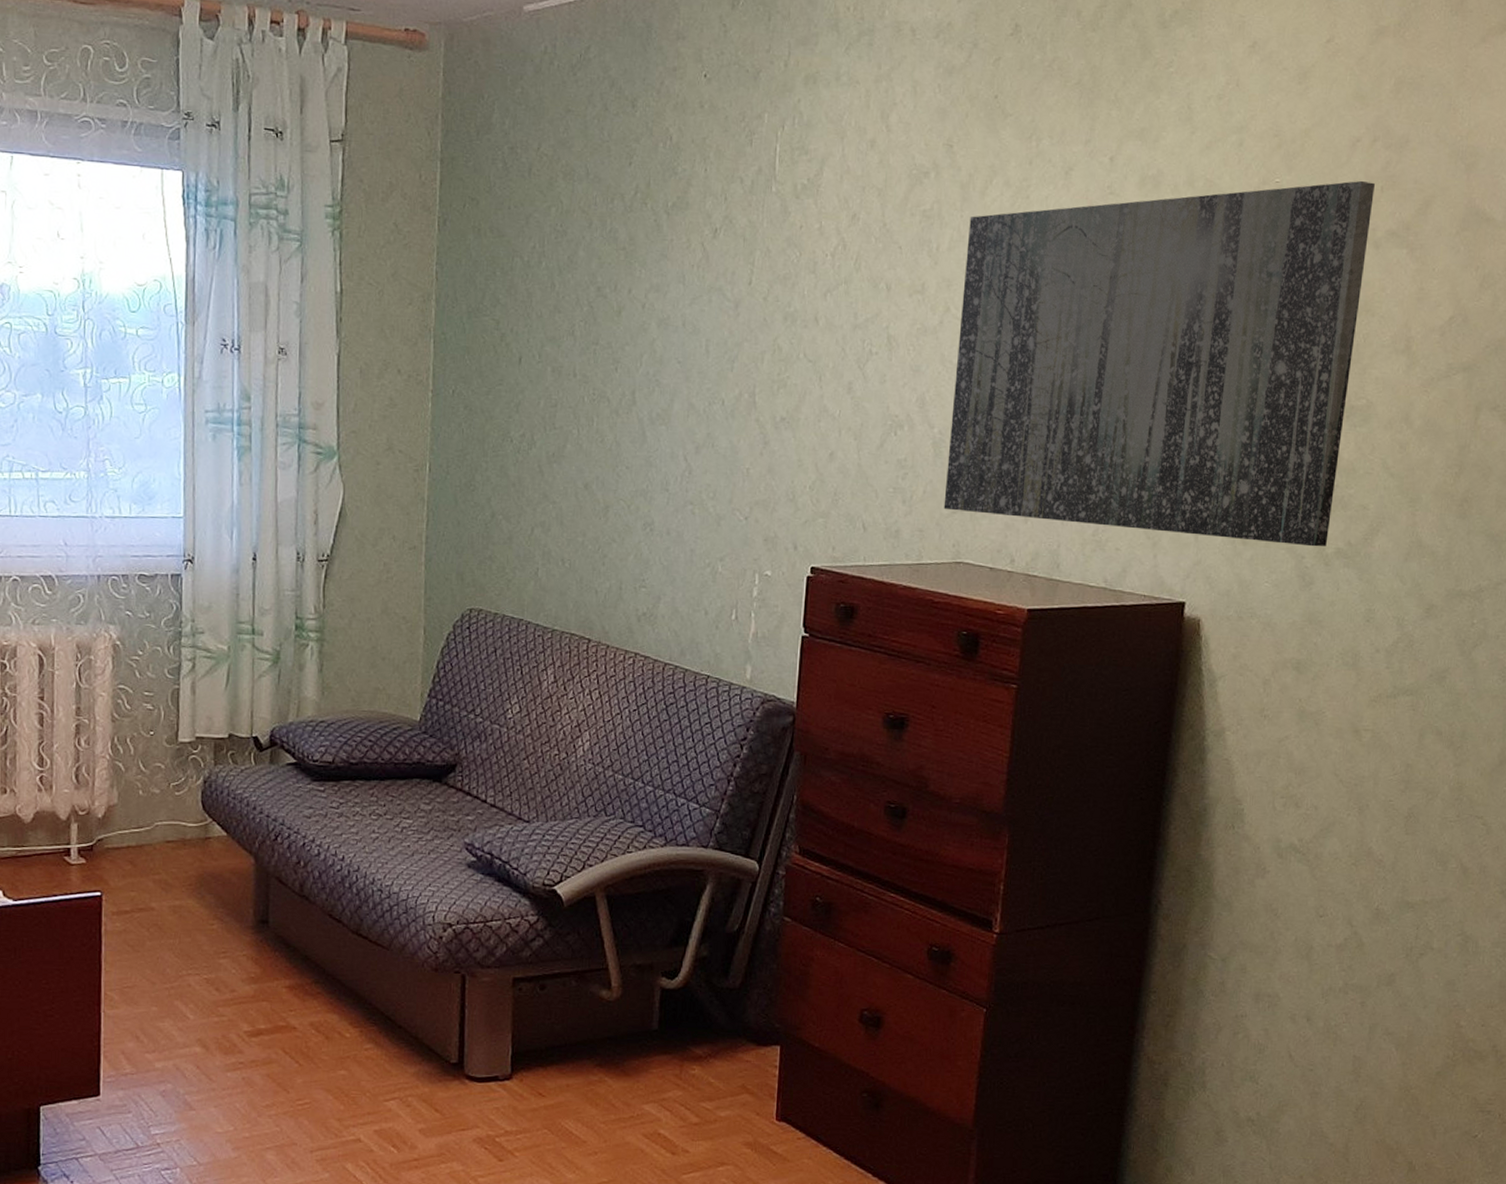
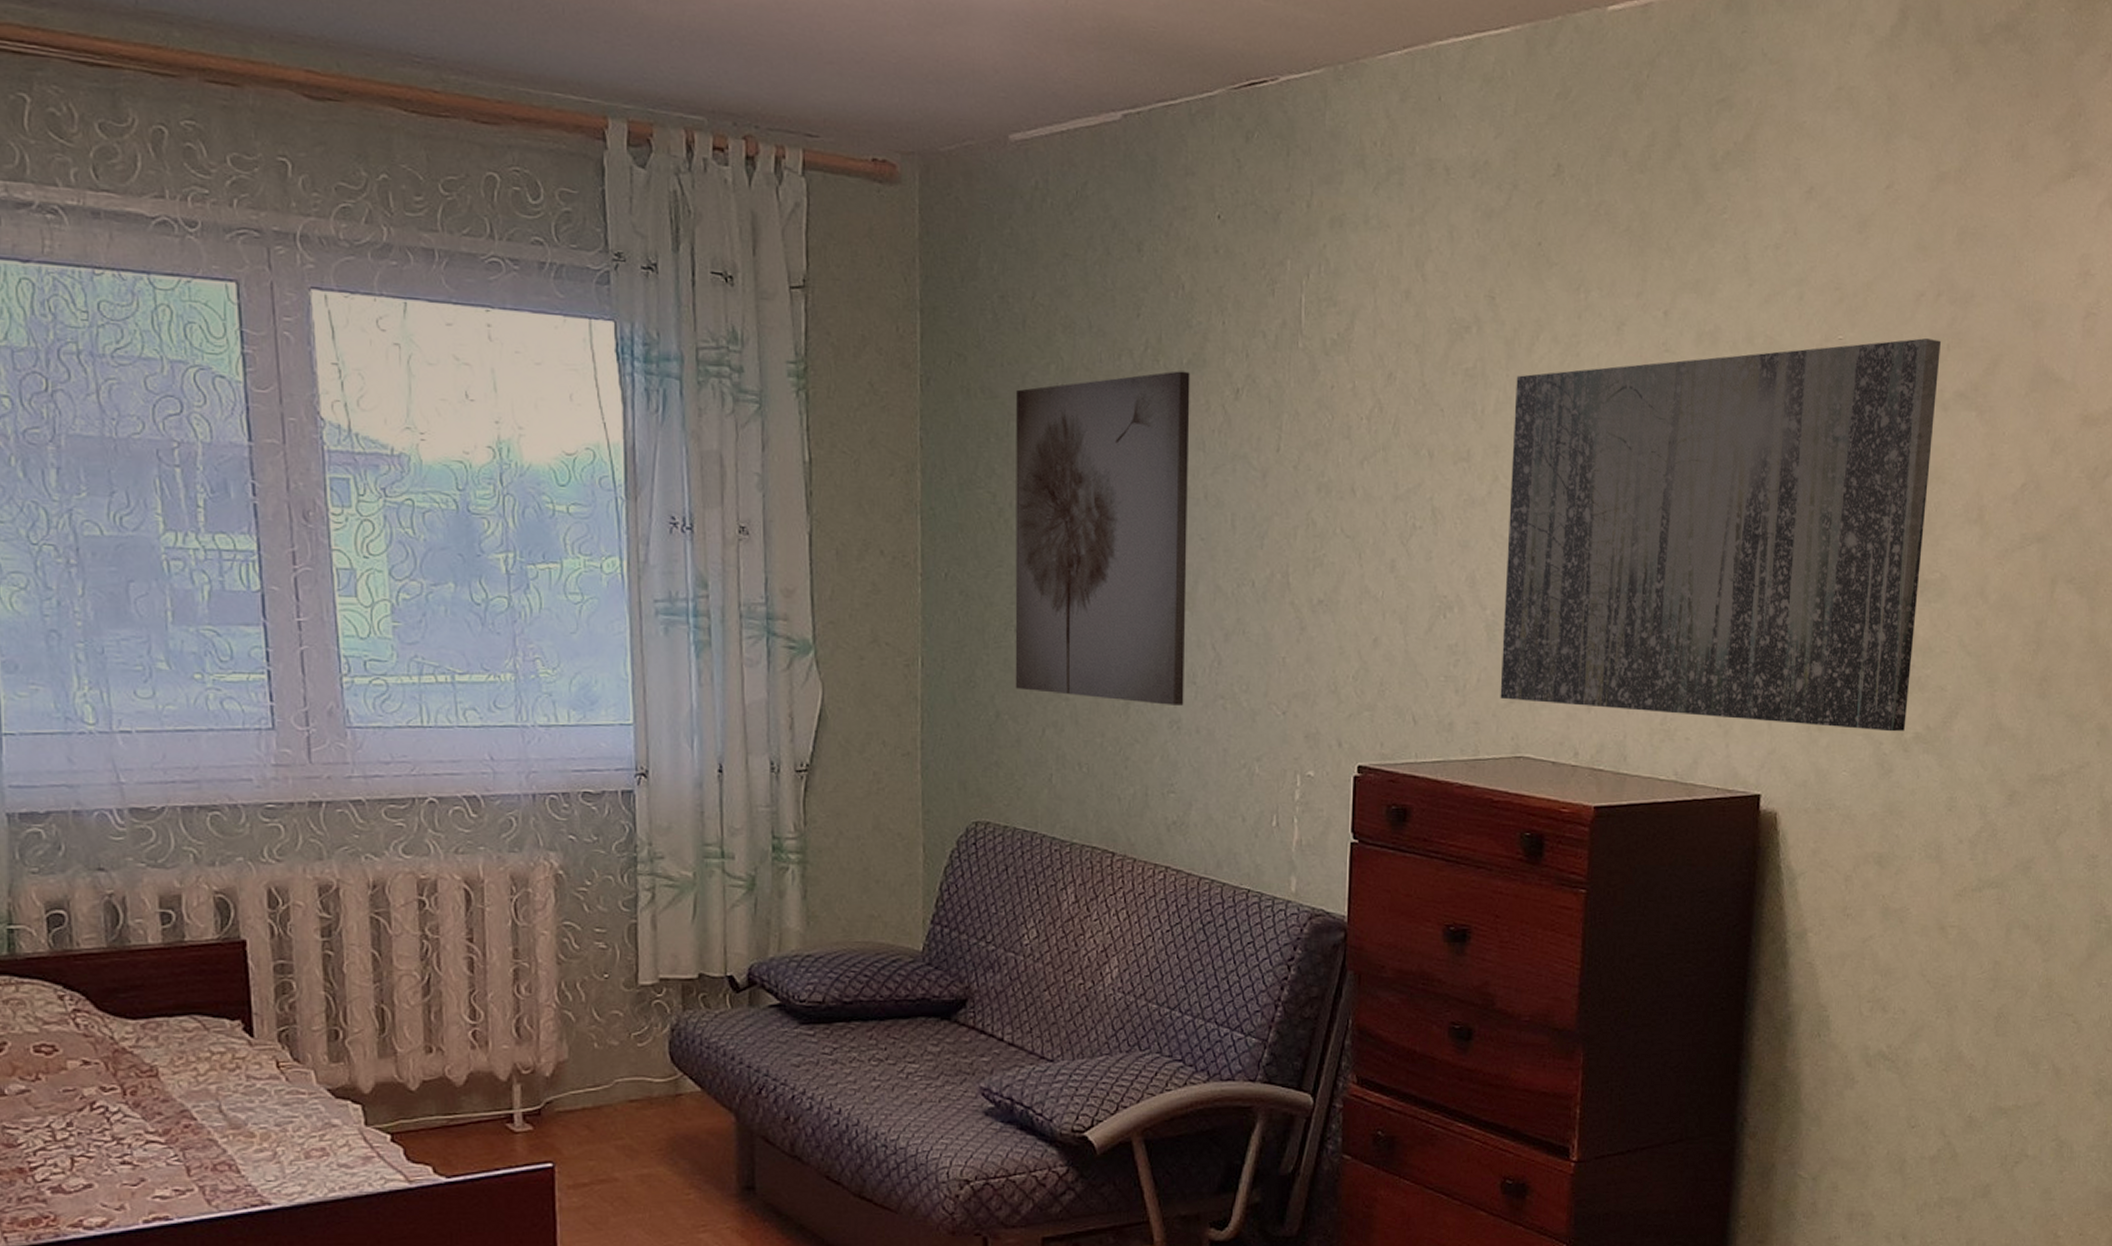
wall art: none [509,212,674,510] -> present [1015,371,1190,706]

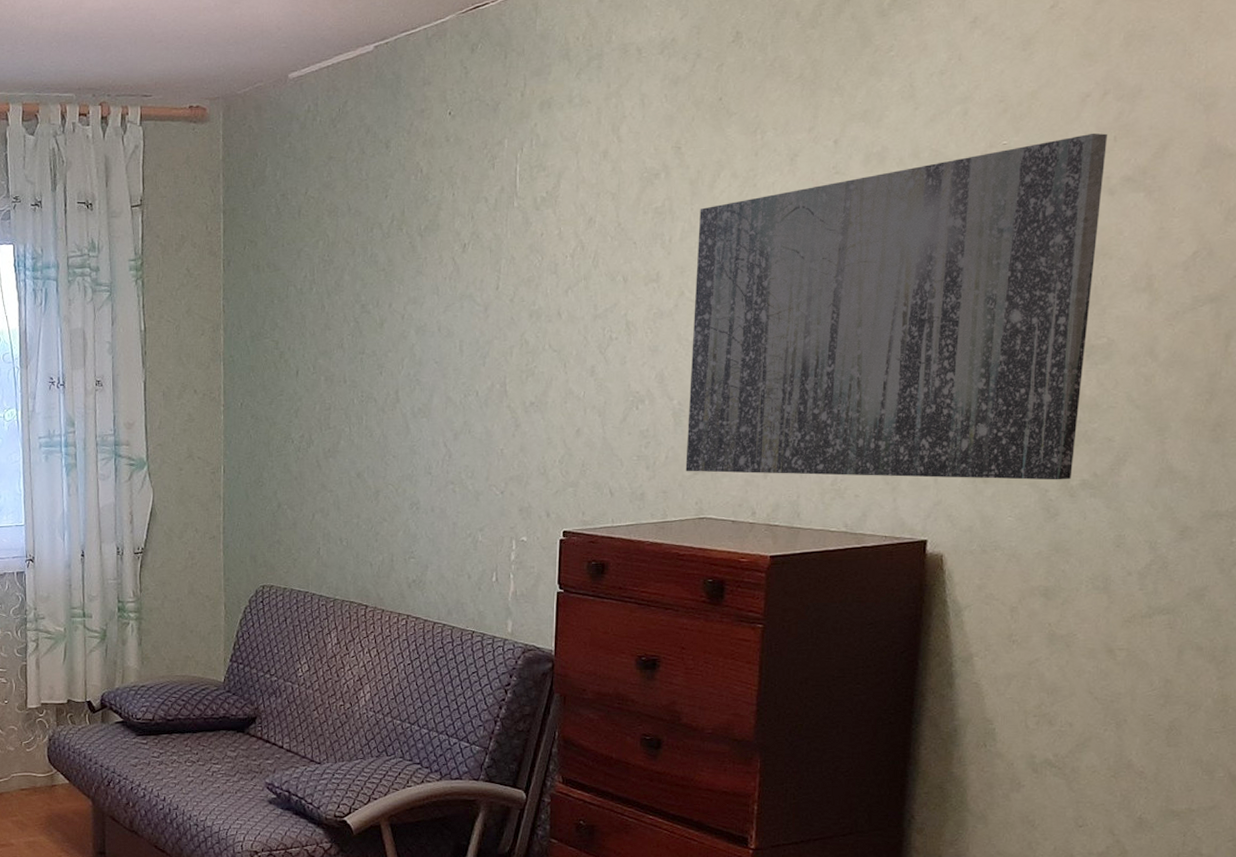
wall art: present [1015,371,1190,706] -> none [292,235,427,491]

